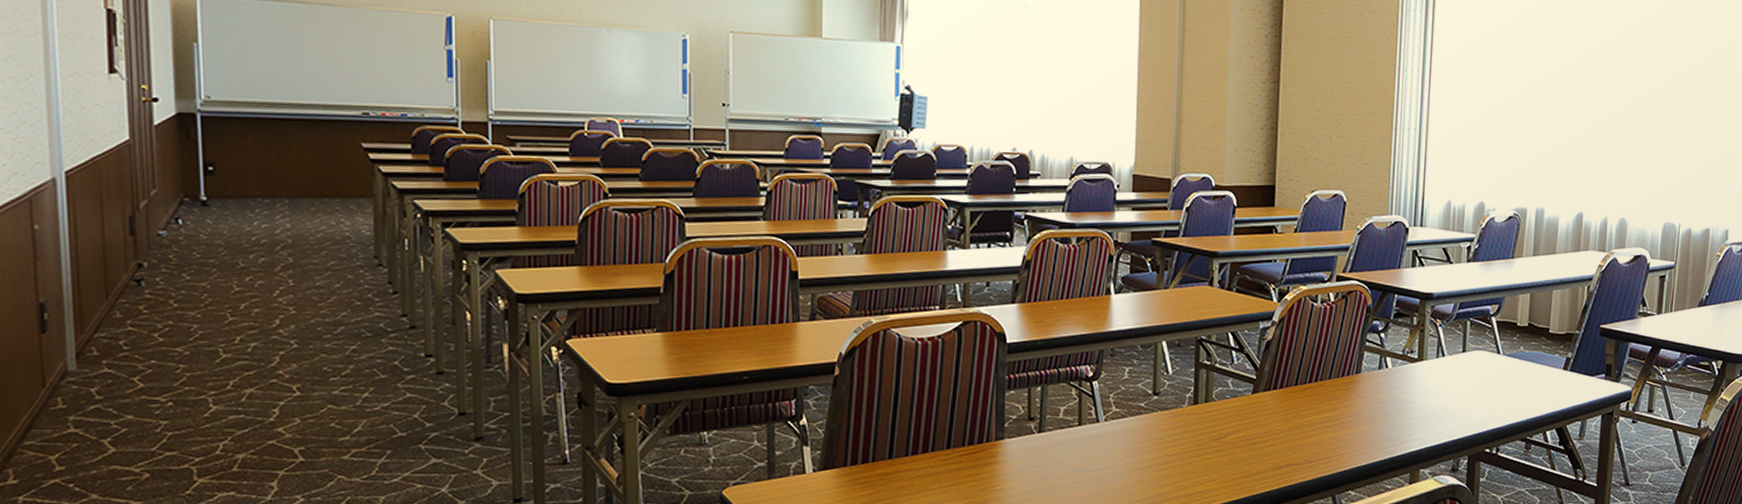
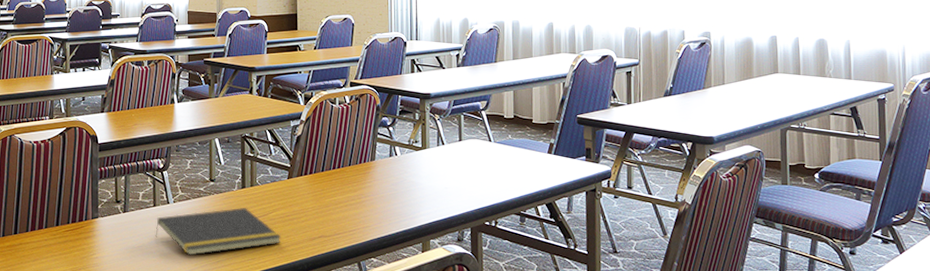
notepad: none [1079,429,1240,487] -> present [155,208,281,256]

